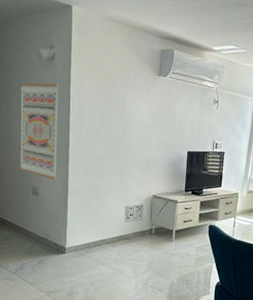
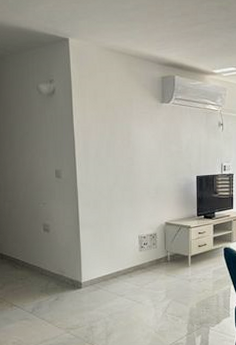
wall art: present [19,83,59,180] -> none [22,118,67,215]

